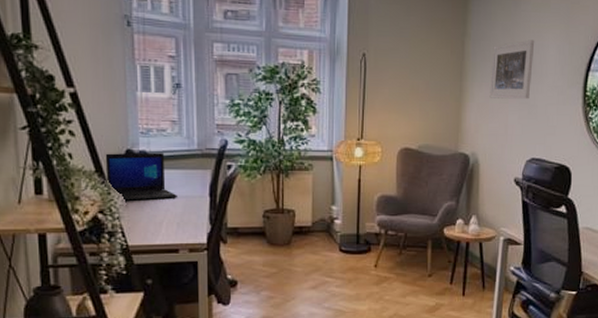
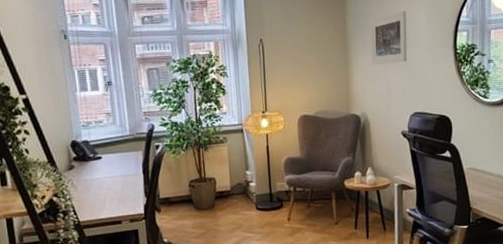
laptop: present [105,152,177,202] -> none [55,141,116,185]

